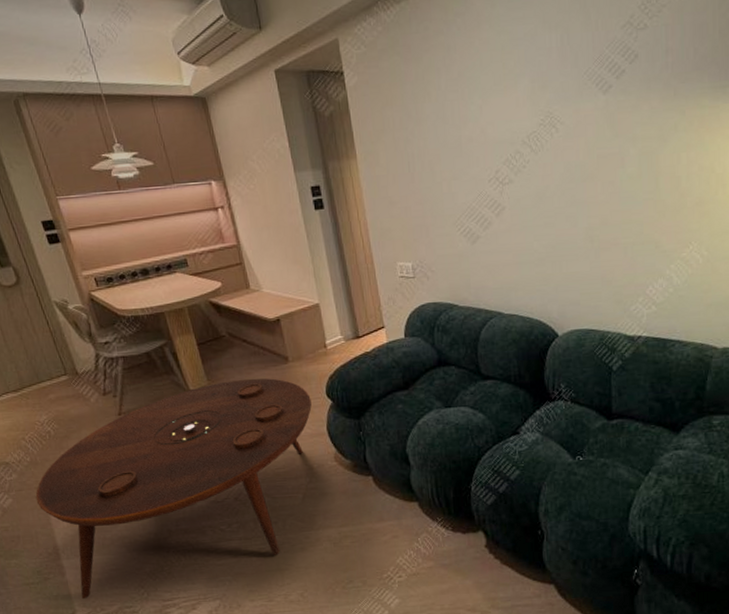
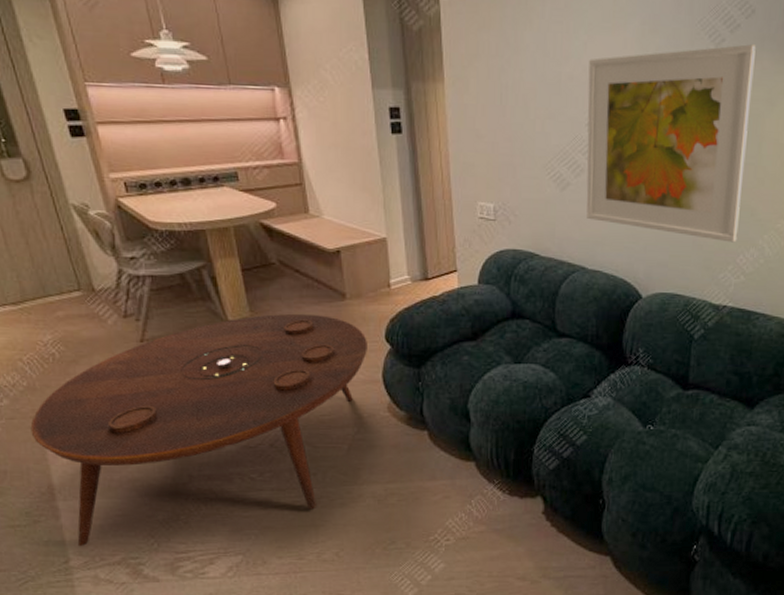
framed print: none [486,87,645,276] -> present [586,44,756,243]

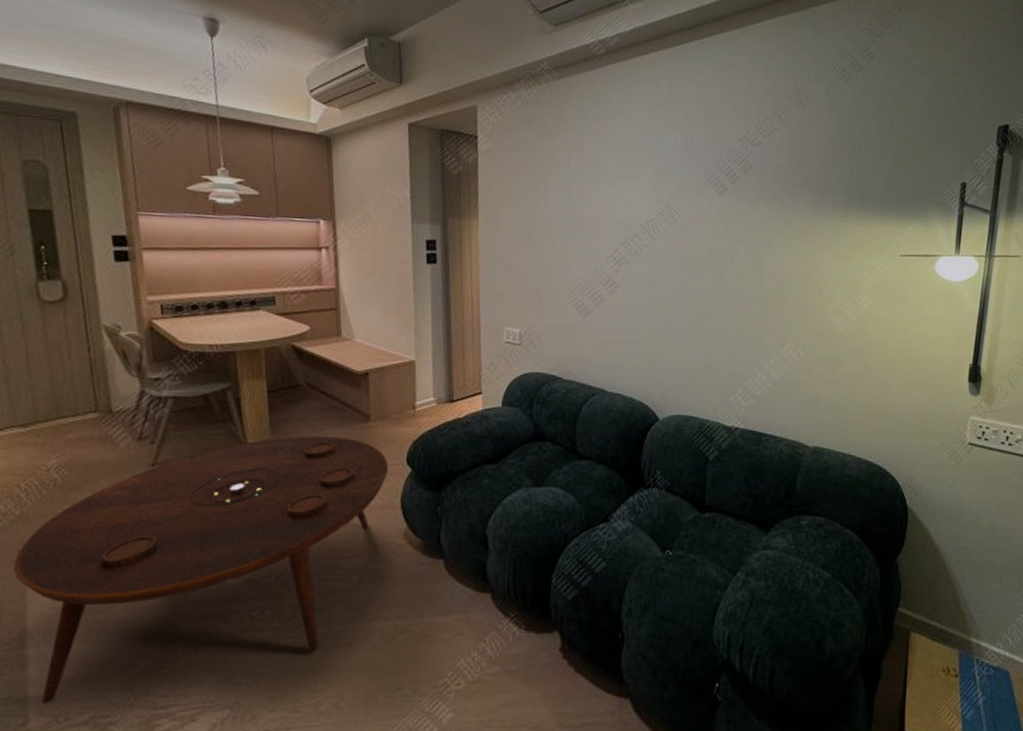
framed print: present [586,44,756,243] -> none [606,193,754,367]

